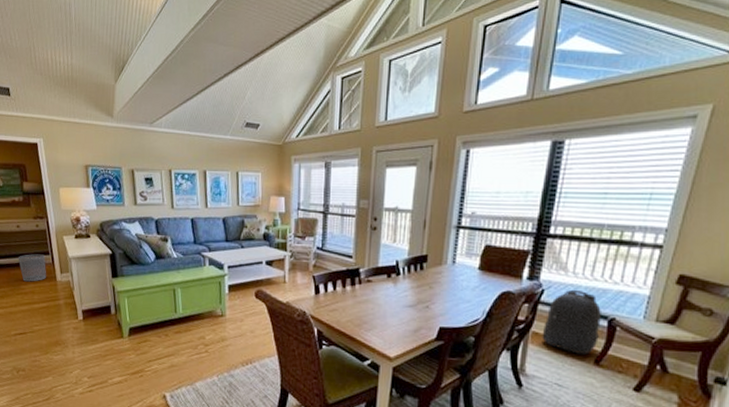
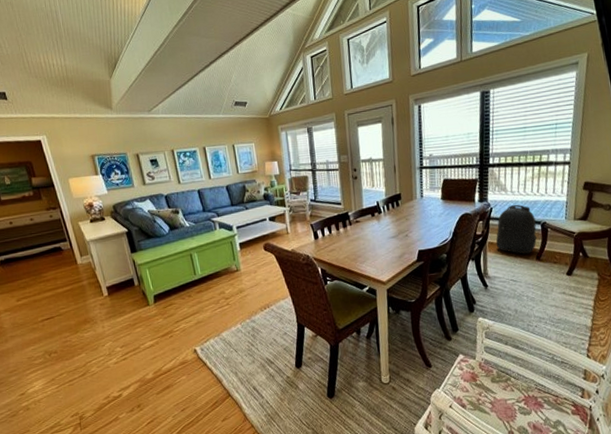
waste bin: present [18,254,47,282] -> none [35,242,67,270]

